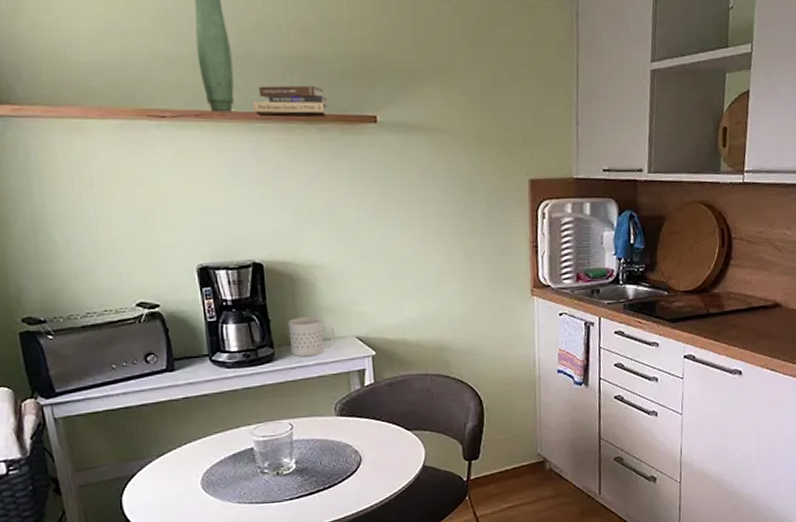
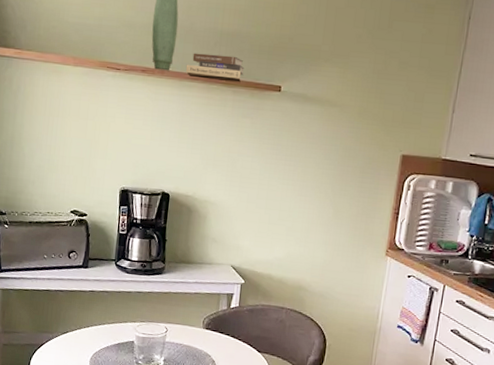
mug: present [287,317,335,357] -> none [177,242,215,276]

